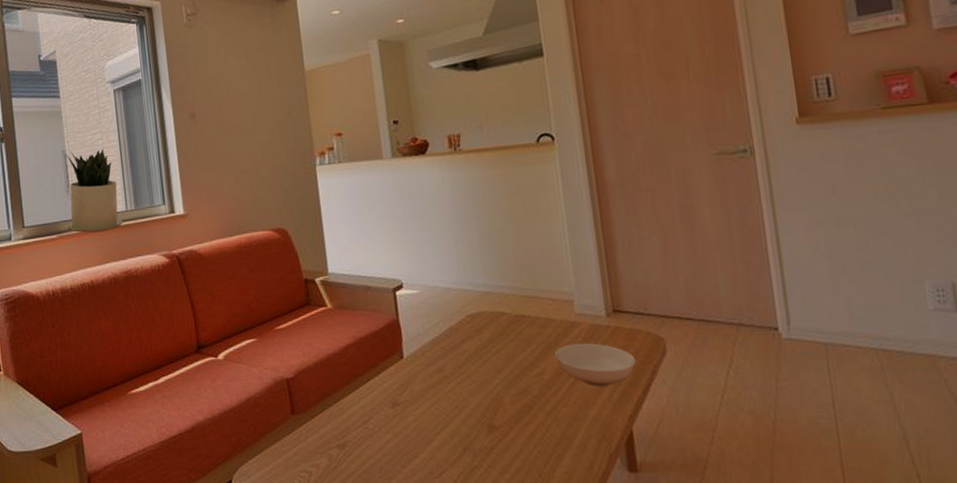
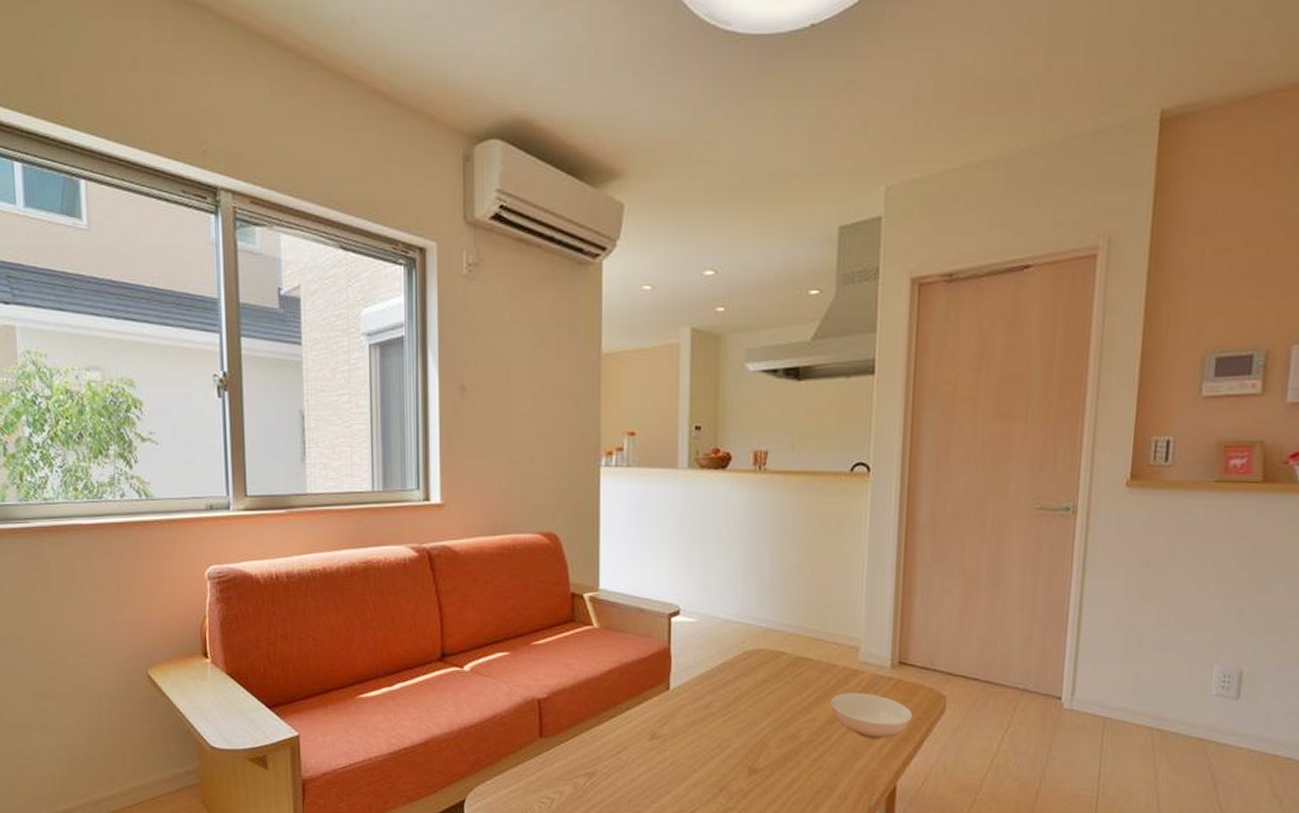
planter: present [66,148,123,233] -> none [297,412,367,513]

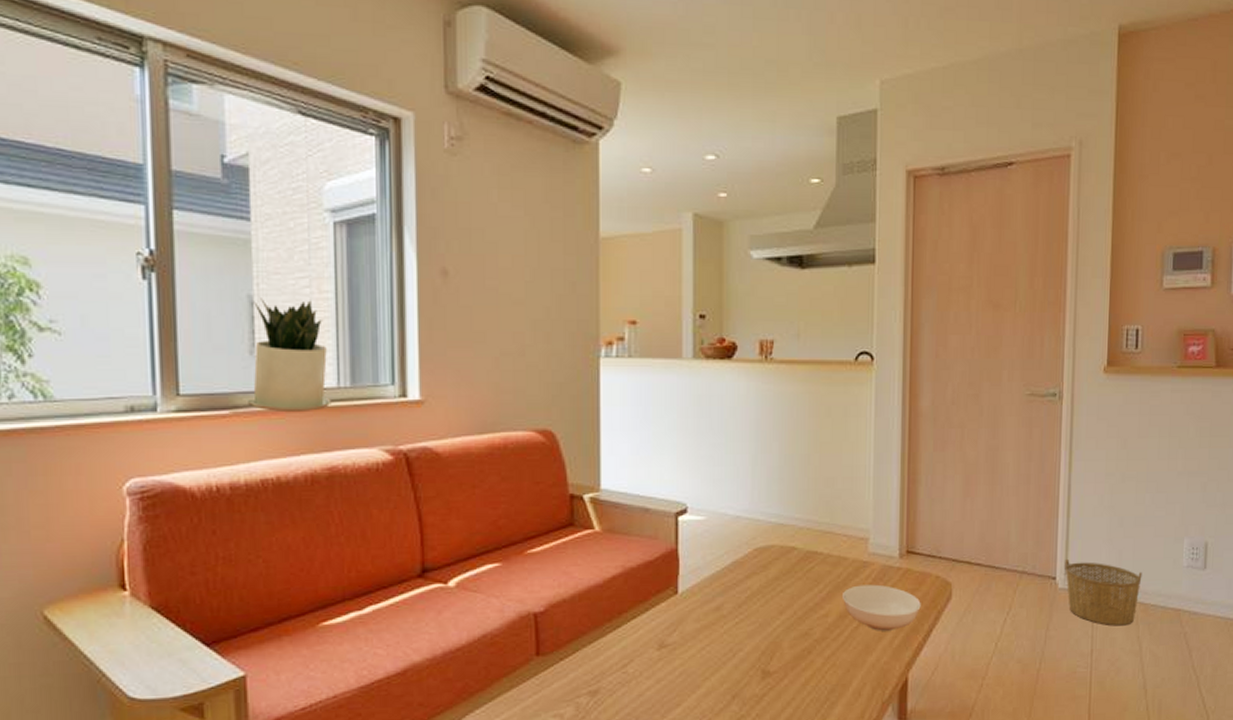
planter: none [297,412,367,513] -> present [244,298,332,413]
basket: none [1072,678,1162,752] -> present [1065,558,1142,626]

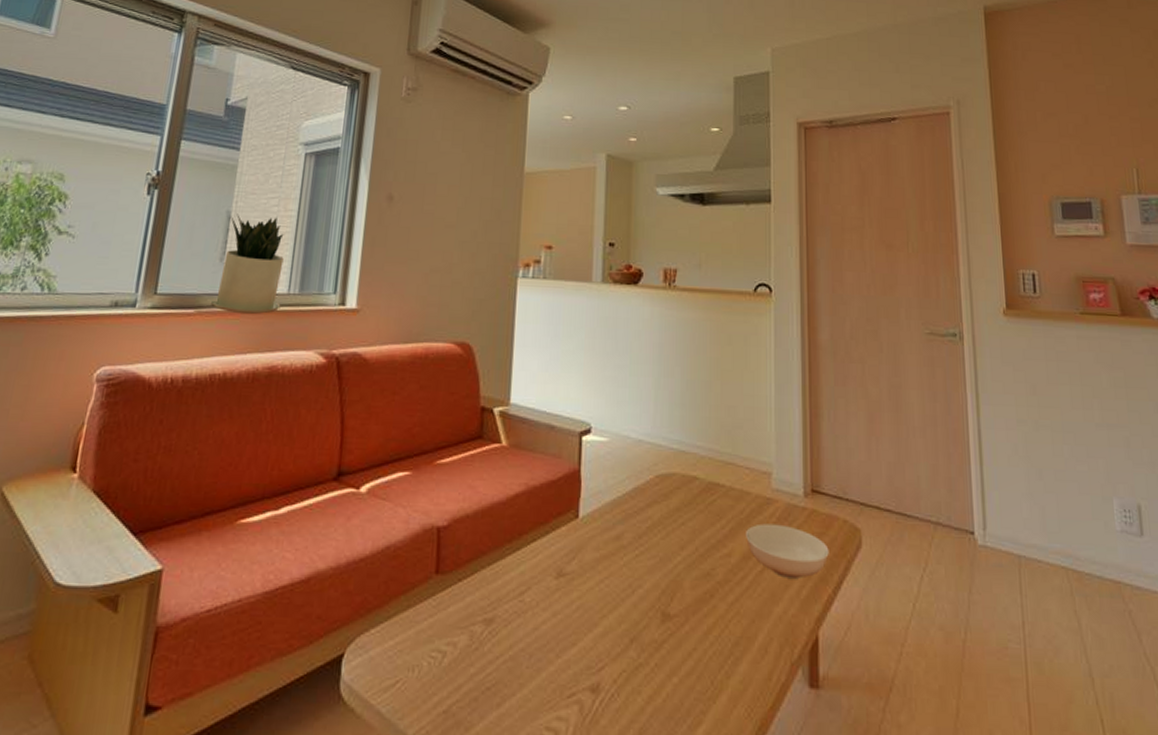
basket: present [1065,558,1142,626] -> none [982,511,1071,596]

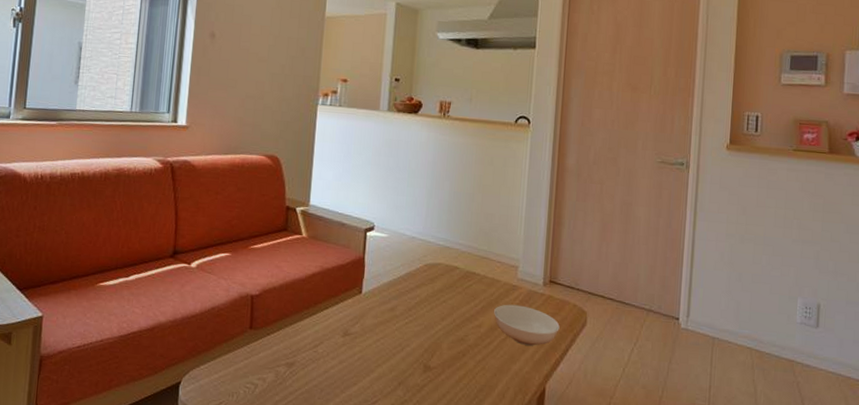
planter: present [209,213,284,315] -> none [67,45,126,128]

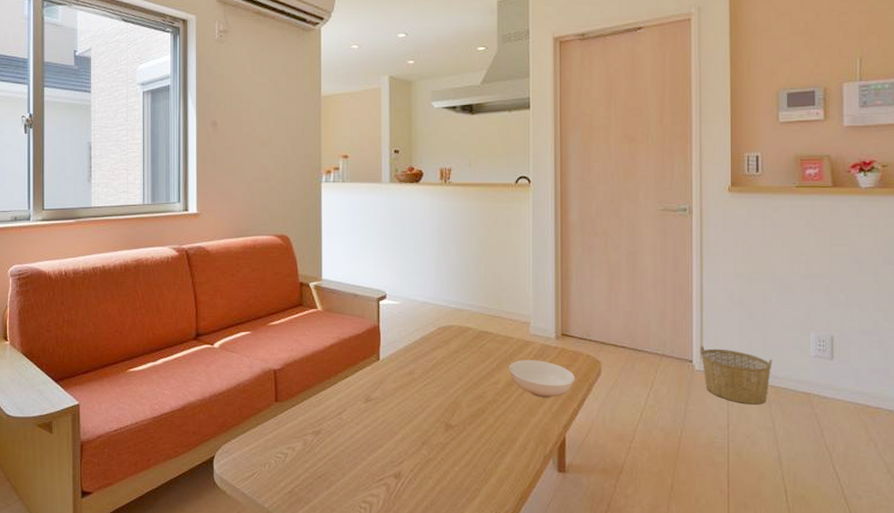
basket: none [687,303,758,369] -> present [700,345,772,405]

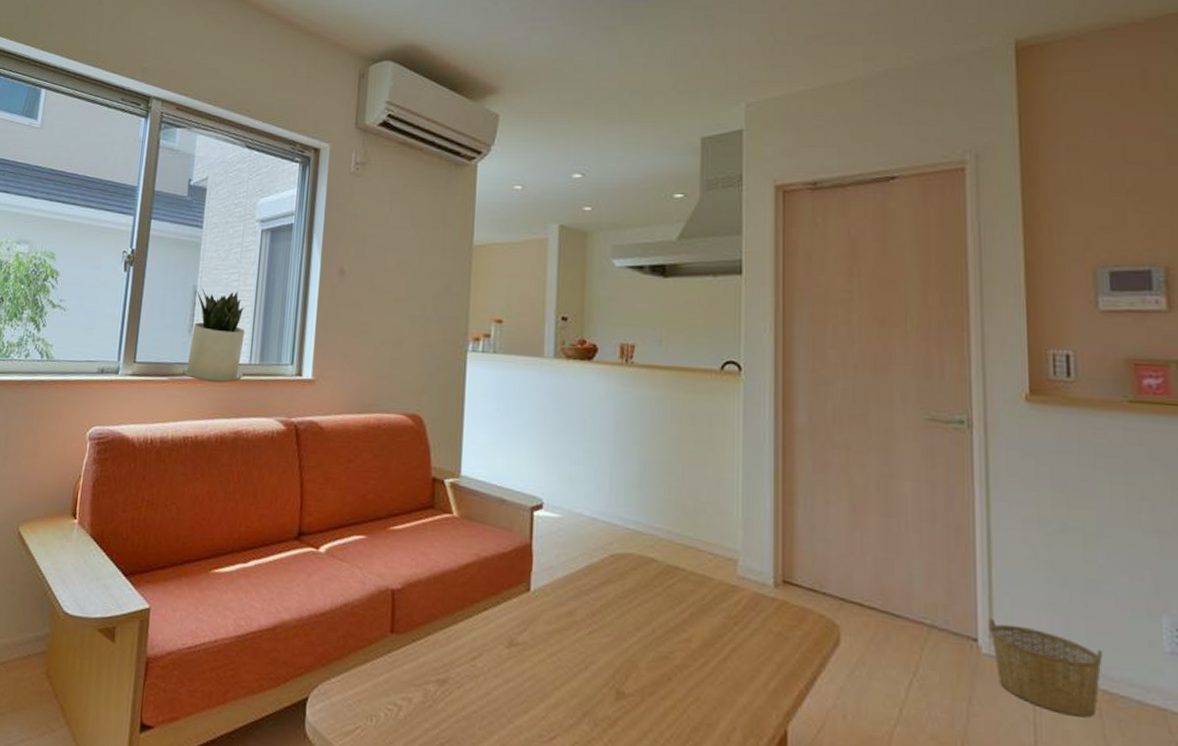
planter: none [84,144,139,222] -> present [180,288,245,383]
bowl: present [510,360,575,398] -> none [708,611,802,671]

